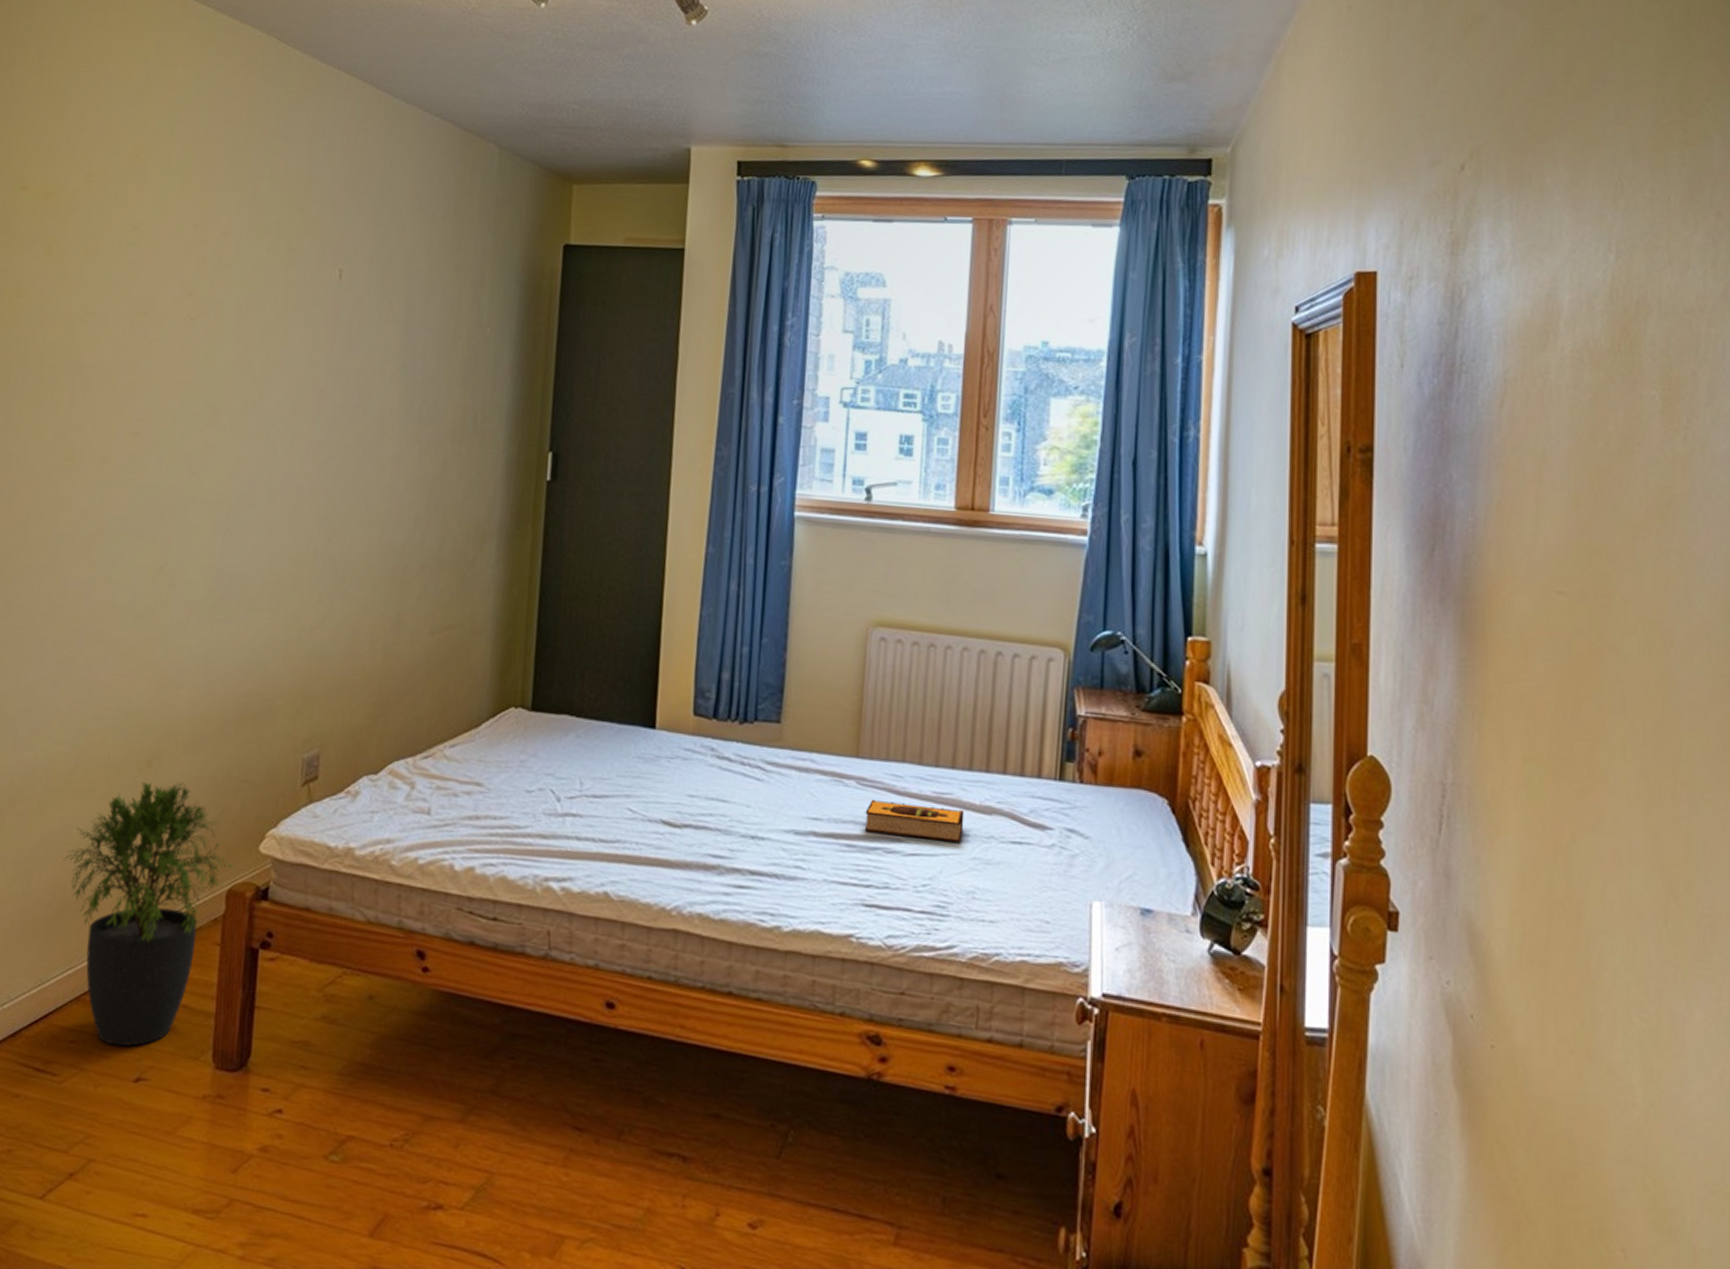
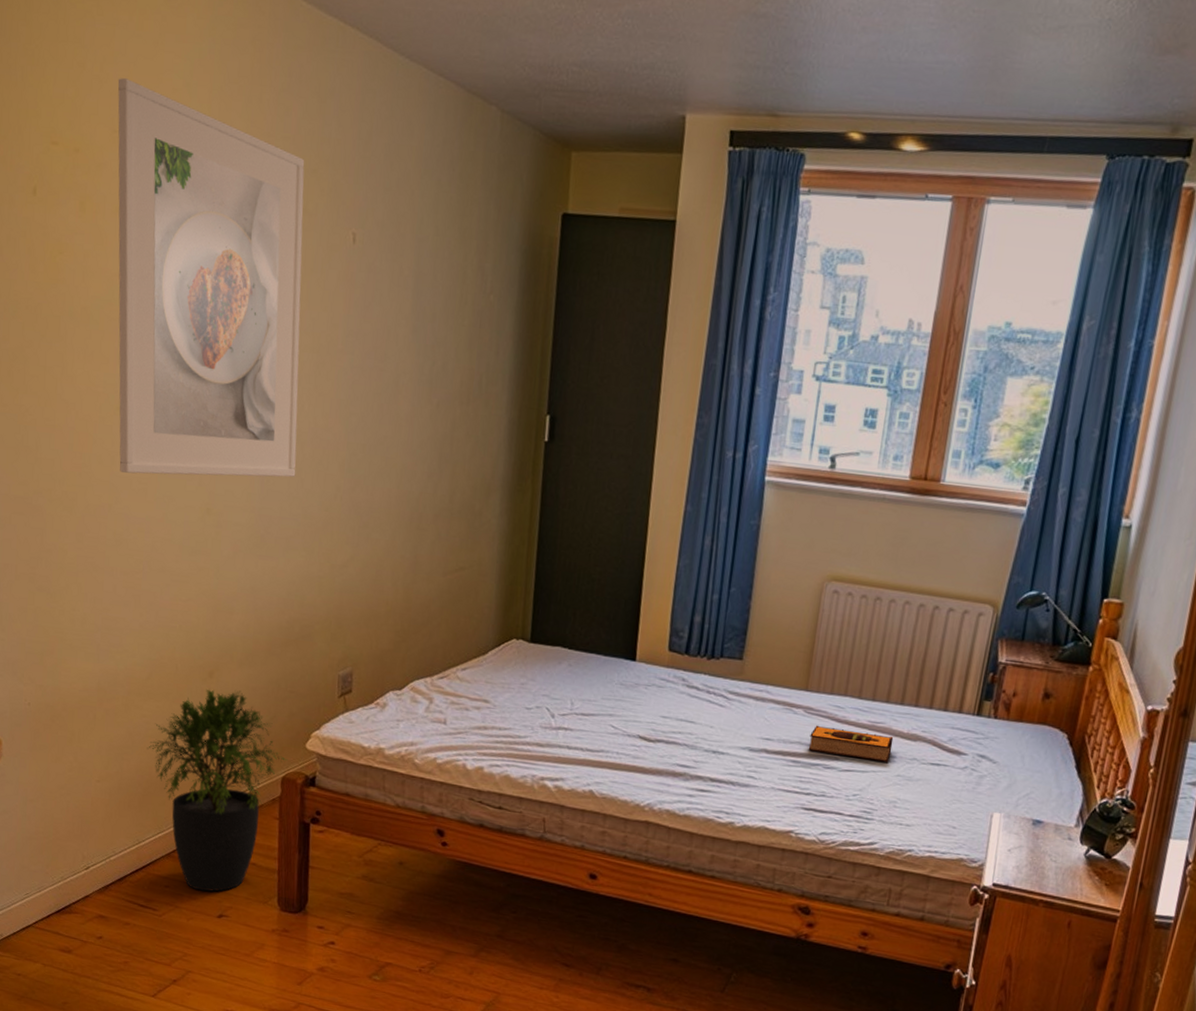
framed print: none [62,125,291,531] -> present [118,78,305,478]

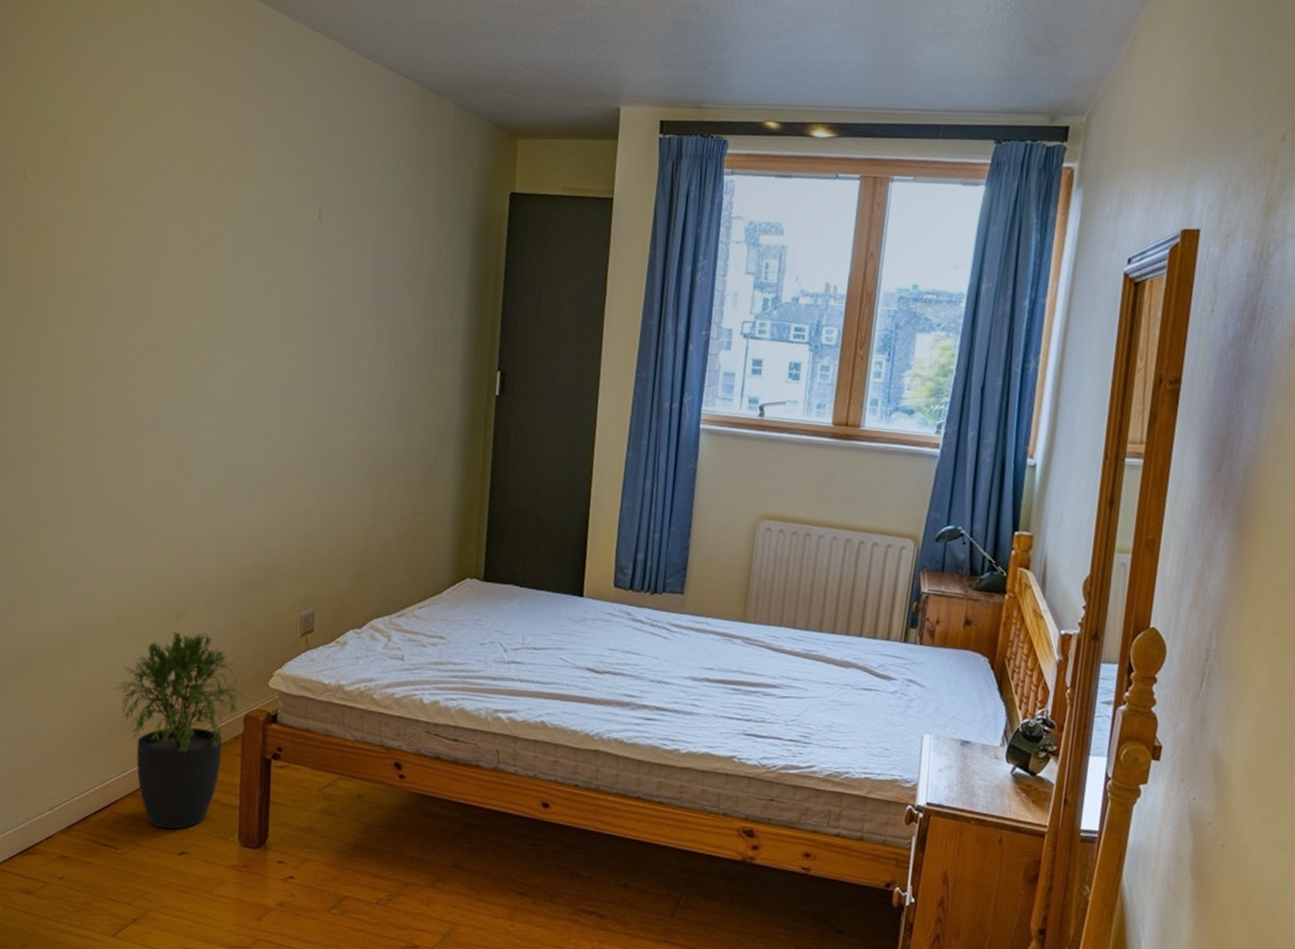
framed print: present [118,78,305,478] -> none [95,77,276,431]
hardback book: present [808,725,894,762] -> none [747,654,827,689]

